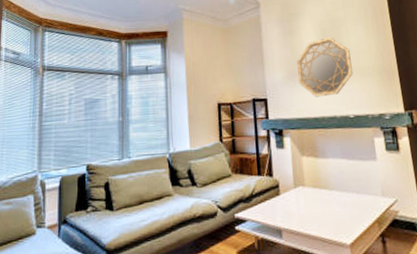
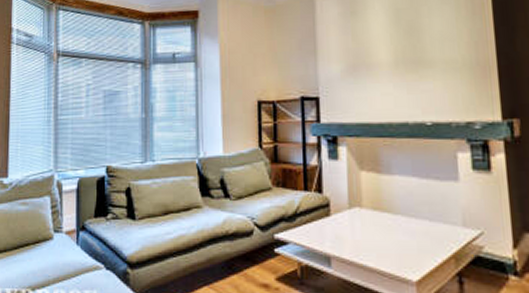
home mirror: present [297,37,353,97] -> none [360,20,434,98]

